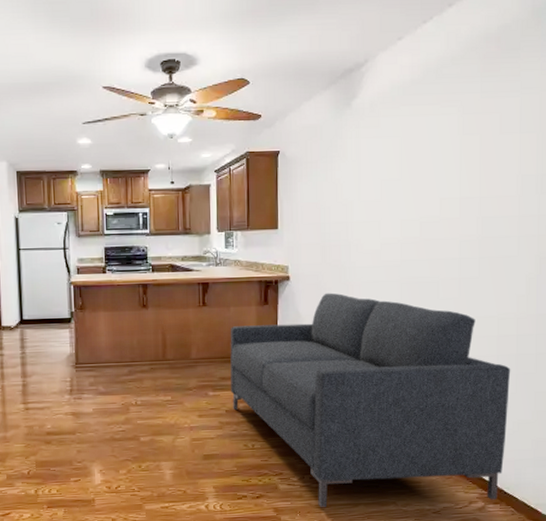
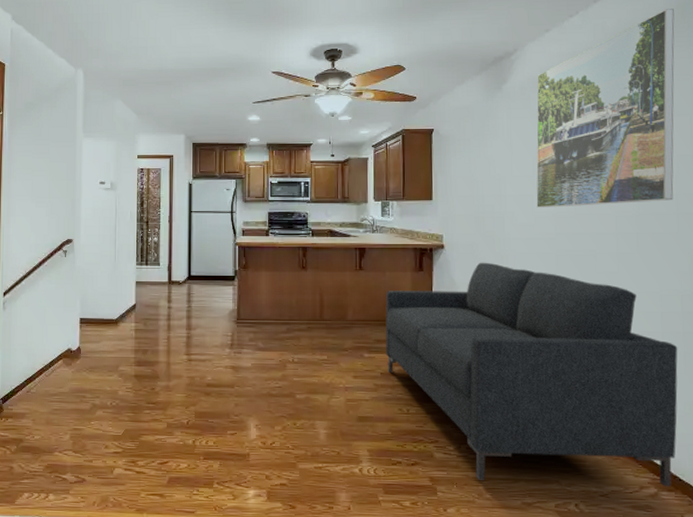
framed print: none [383,14,529,234] -> present [536,9,675,208]

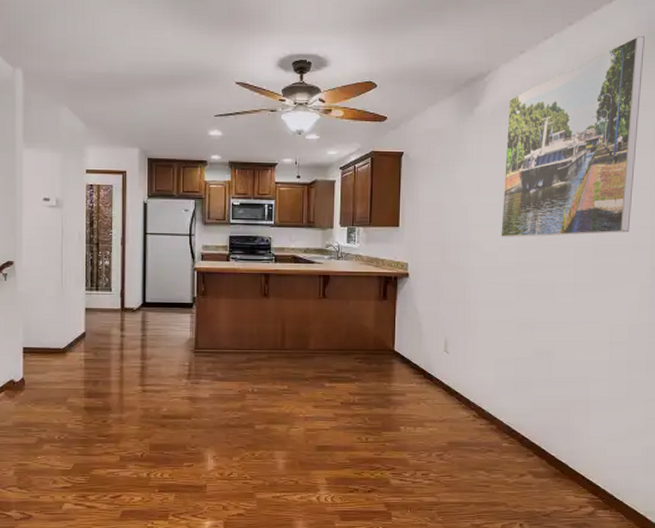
sofa: present [385,262,678,487] -> none [347,291,623,506]

